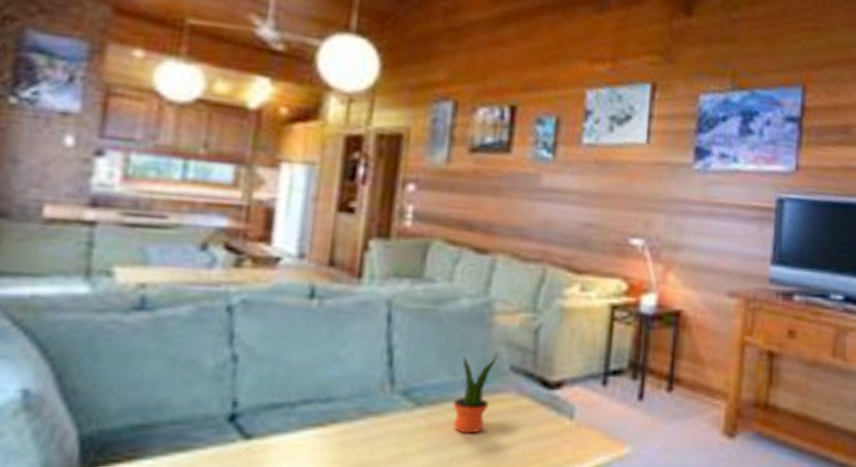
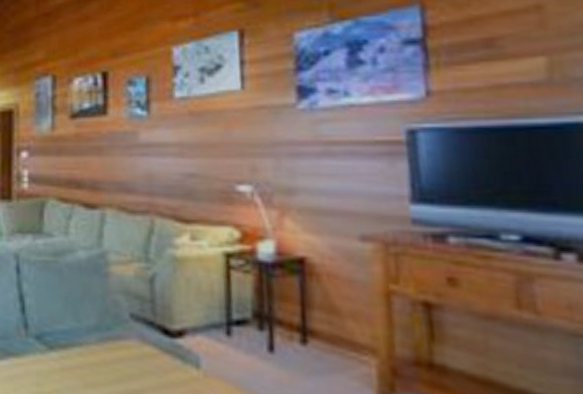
potted plant: present [452,352,498,434] -> none [80,301,117,378]

